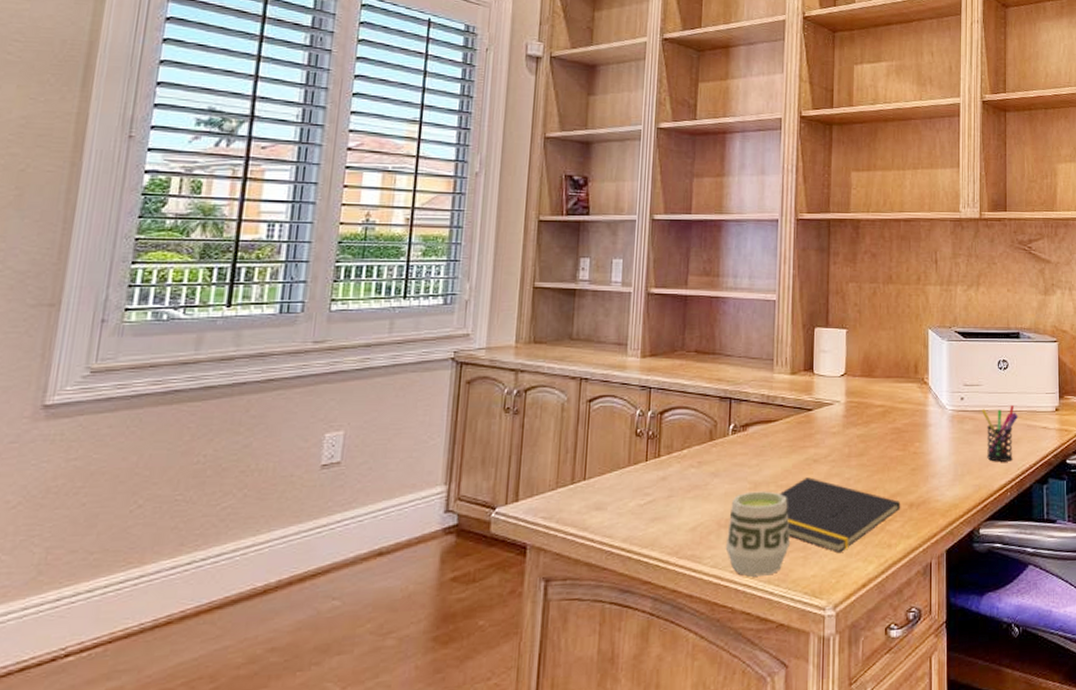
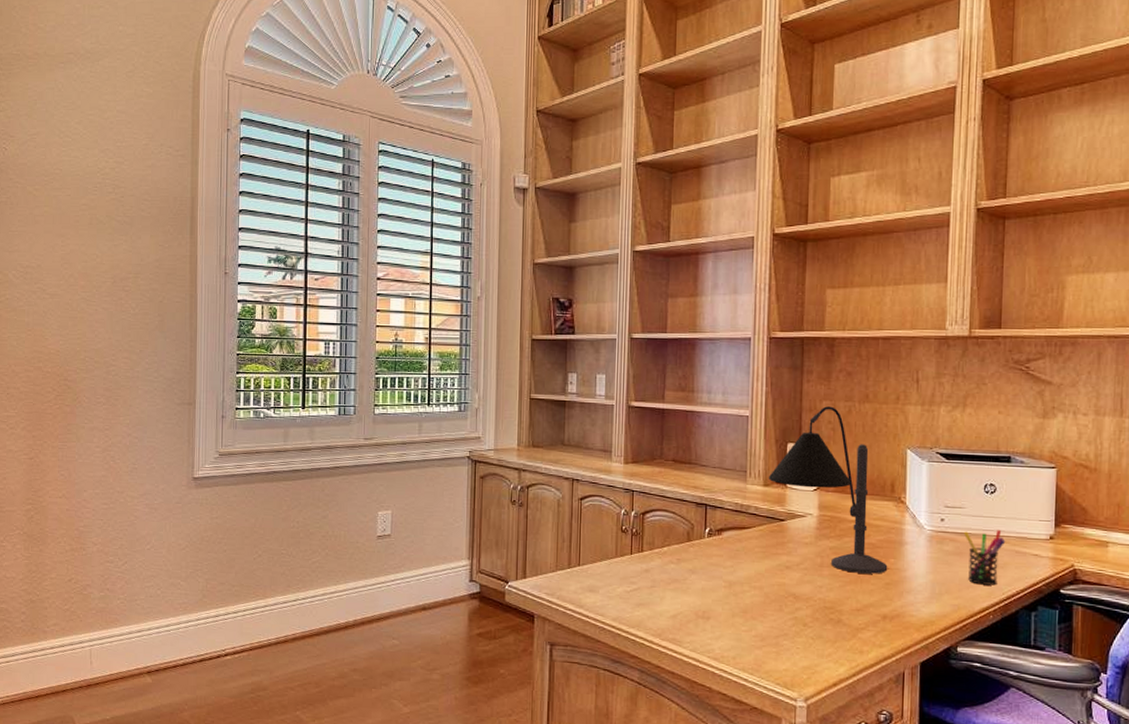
cup: present [725,491,790,577] -> none [703,589,763,664]
notepad: present [779,477,901,554] -> none [752,582,874,653]
desk lamp: none [795,288,913,461] -> present [768,406,888,574]

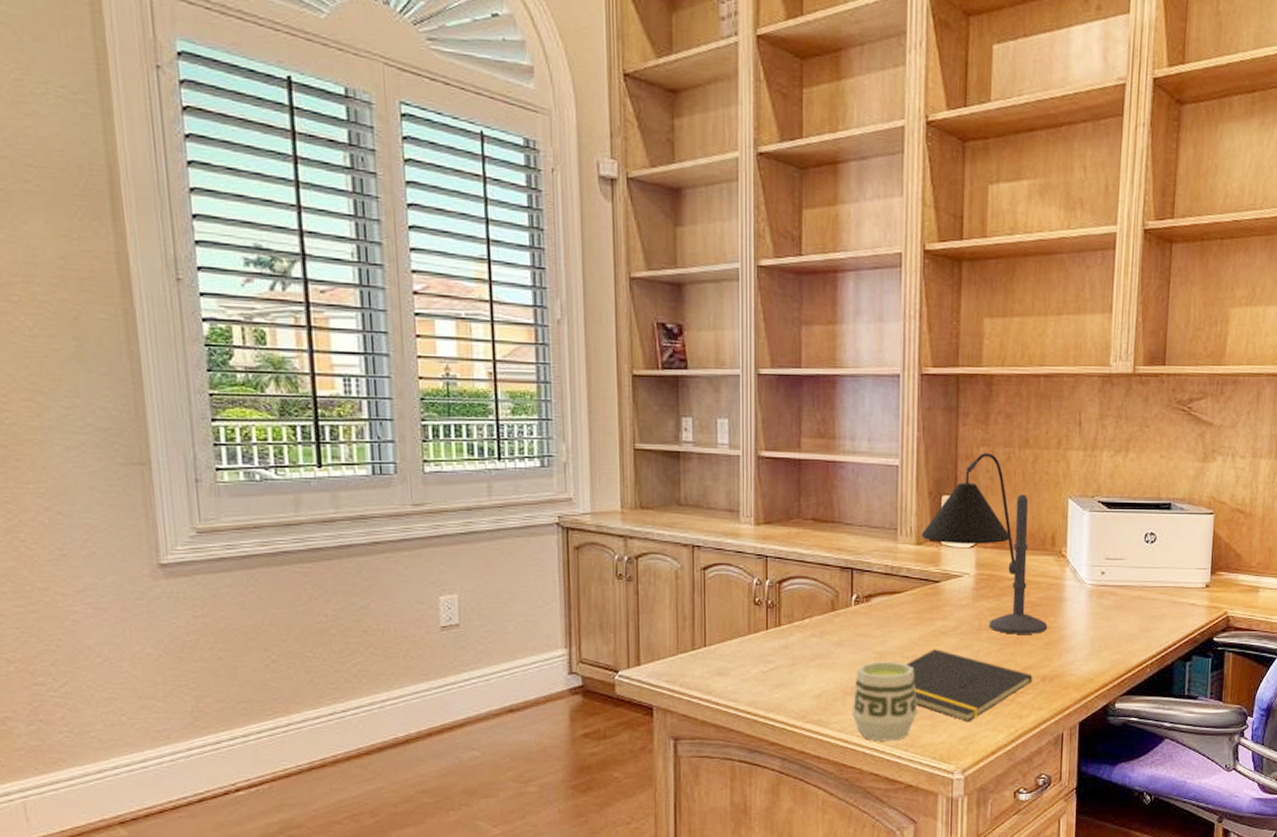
cup: none [703,589,763,664] -> present [851,661,917,741]
notepad: none [752,582,874,653] -> present [905,649,1033,723]
pen holder: present [963,530,1006,586] -> none [1123,581,1164,638]

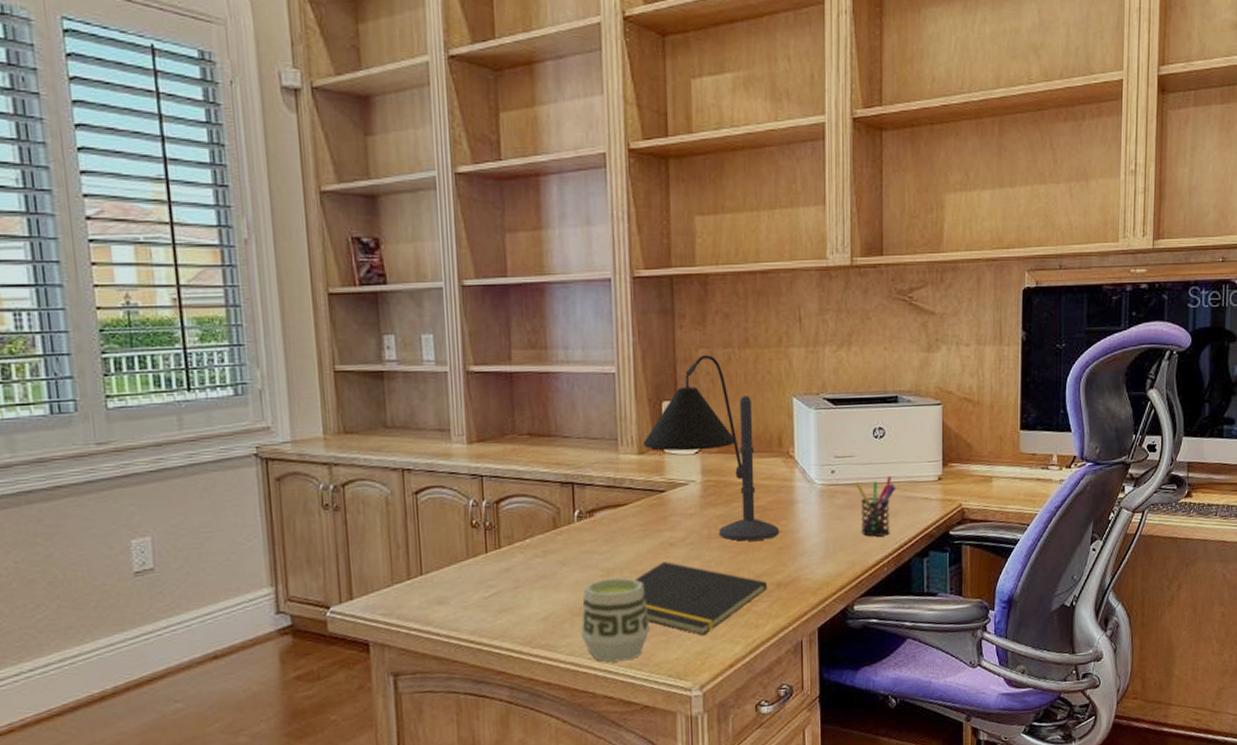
pen holder: none [1123,581,1164,638] -> present [854,476,897,537]

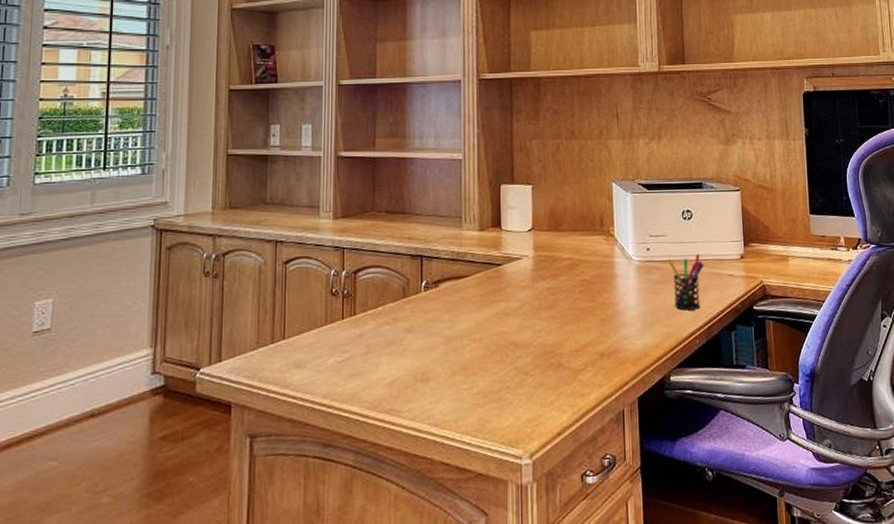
cup: present [581,577,650,663] -> none [422,345,485,428]
notepad: present [634,561,768,636] -> none [472,330,592,404]
desk lamp: present [642,355,780,541] -> none [483,145,602,313]

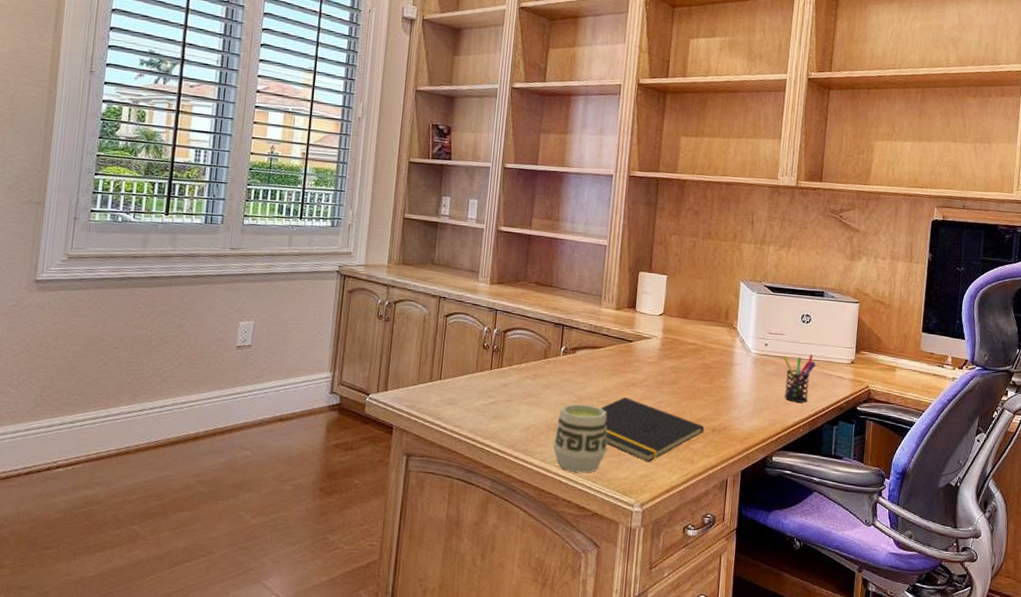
cup: none [422,345,485,428] -> present [552,403,608,473]
notepad: none [472,330,592,404] -> present [600,397,705,463]

